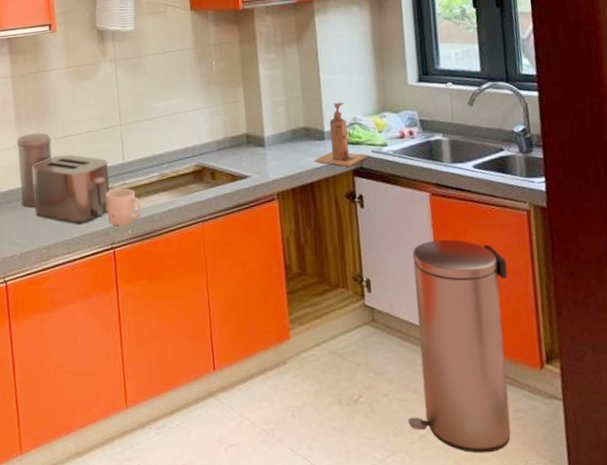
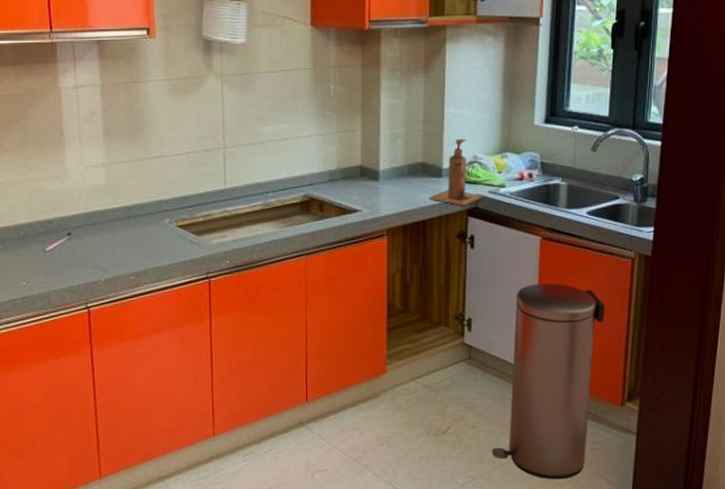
canister: present [16,133,52,208] -> none [105,151,145,232]
toaster: present [31,154,110,225] -> none [121,176,208,252]
mug: present [105,188,142,226] -> none [203,216,242,255]

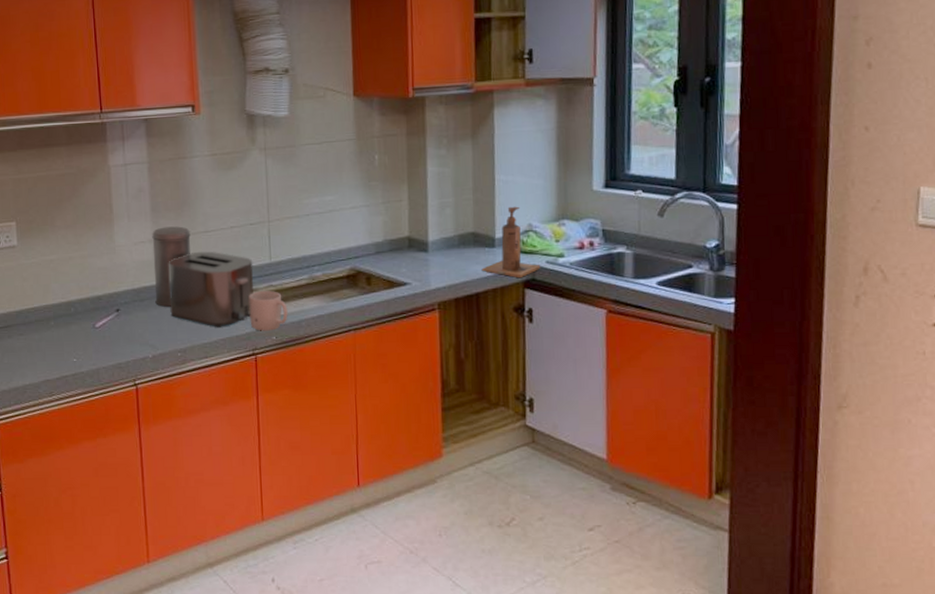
canister: none [105,151,145,232] -> present [152,226,191,308]
toaster: none [121,176,208,252] -> present [168,251,254,328]
mug: none [203,216,242,255] -> present [249,291,288,331]
pedal bin: present [491,283,606,480] -> none [561,360,684,581]

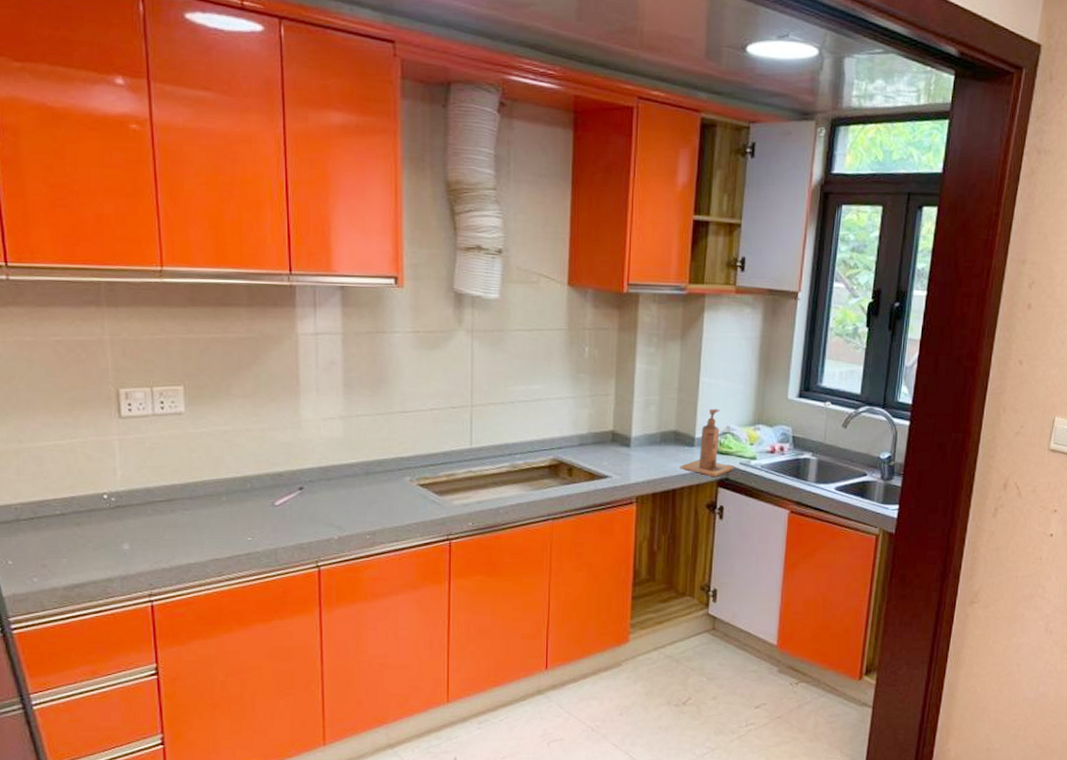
canister: present [152,226,191,308] -> none [343,404,386,489]
toaster: present [168,251,254,328] -> none [360,432,453,511]
mug: present [249,291,288,331] -> none [446,476,486,517]

